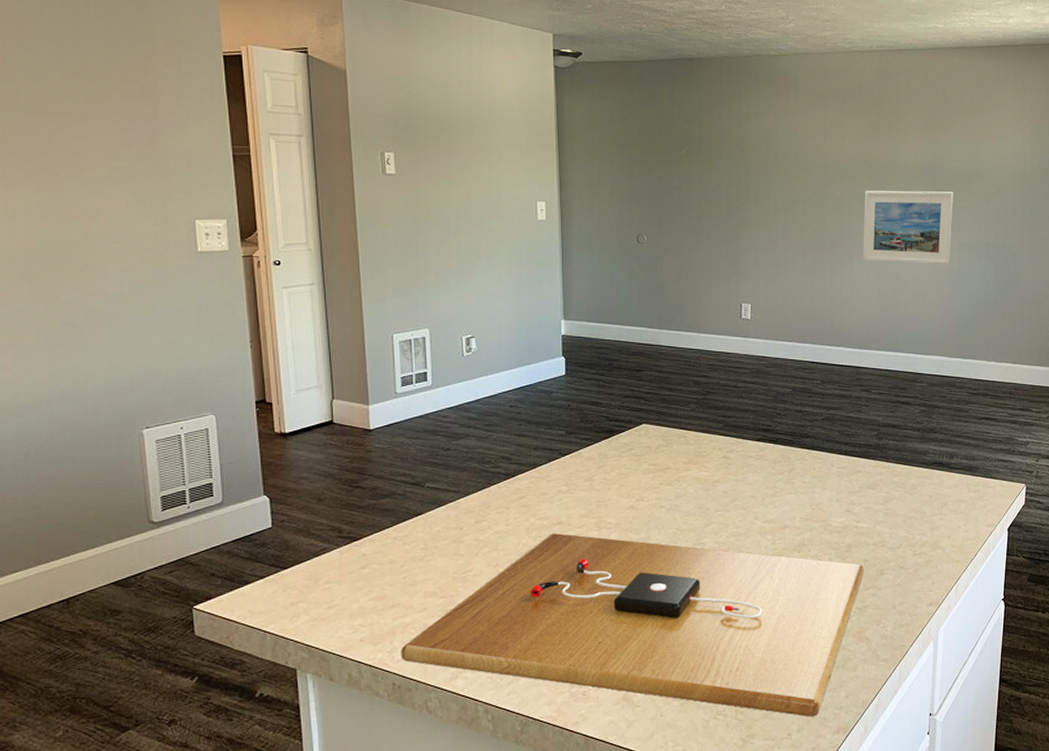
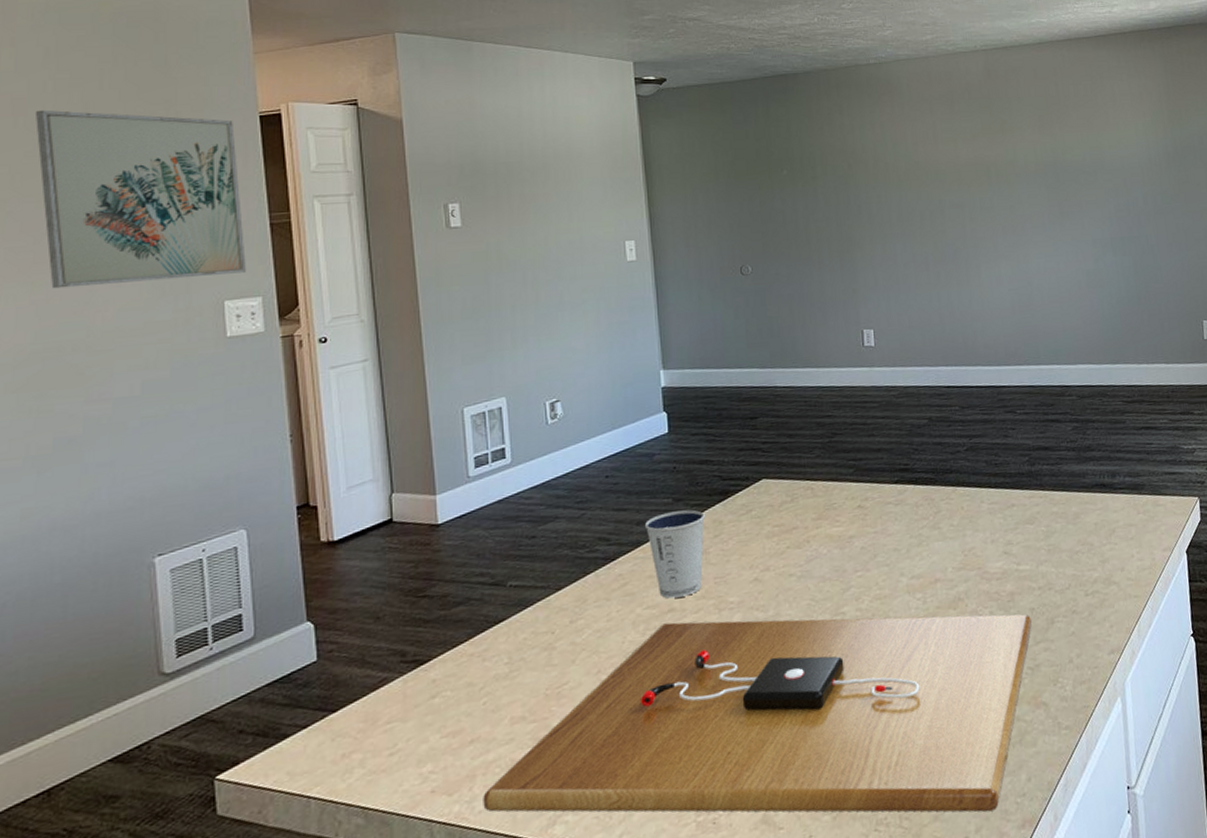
wall art: none [34,33,214,197] -> present [34,109,247,289]
dixie cup: none [540,442,592,513] -> present [644,509,705,599]
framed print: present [863,190,953,265] -> none [985,187,1085,269]

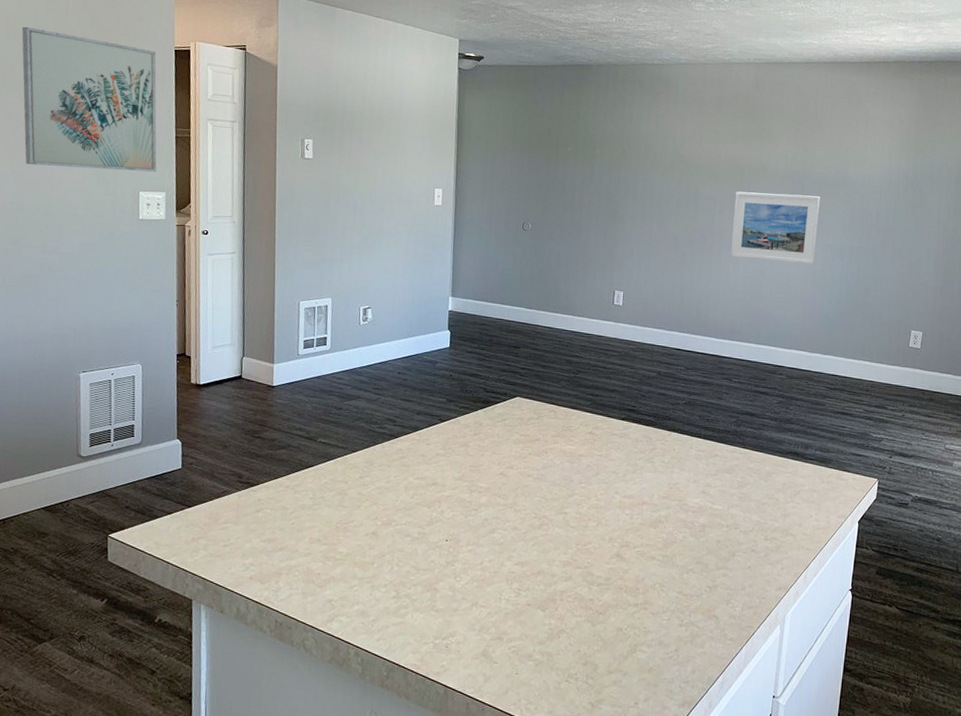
cutting board: present [483,614,1032,813] -> none [284,493,716,689]
dixie cup: present [644,509,705,599] -> none [422,409,469,476]
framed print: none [985,187,1085,269] -> present [730,191,820,265]

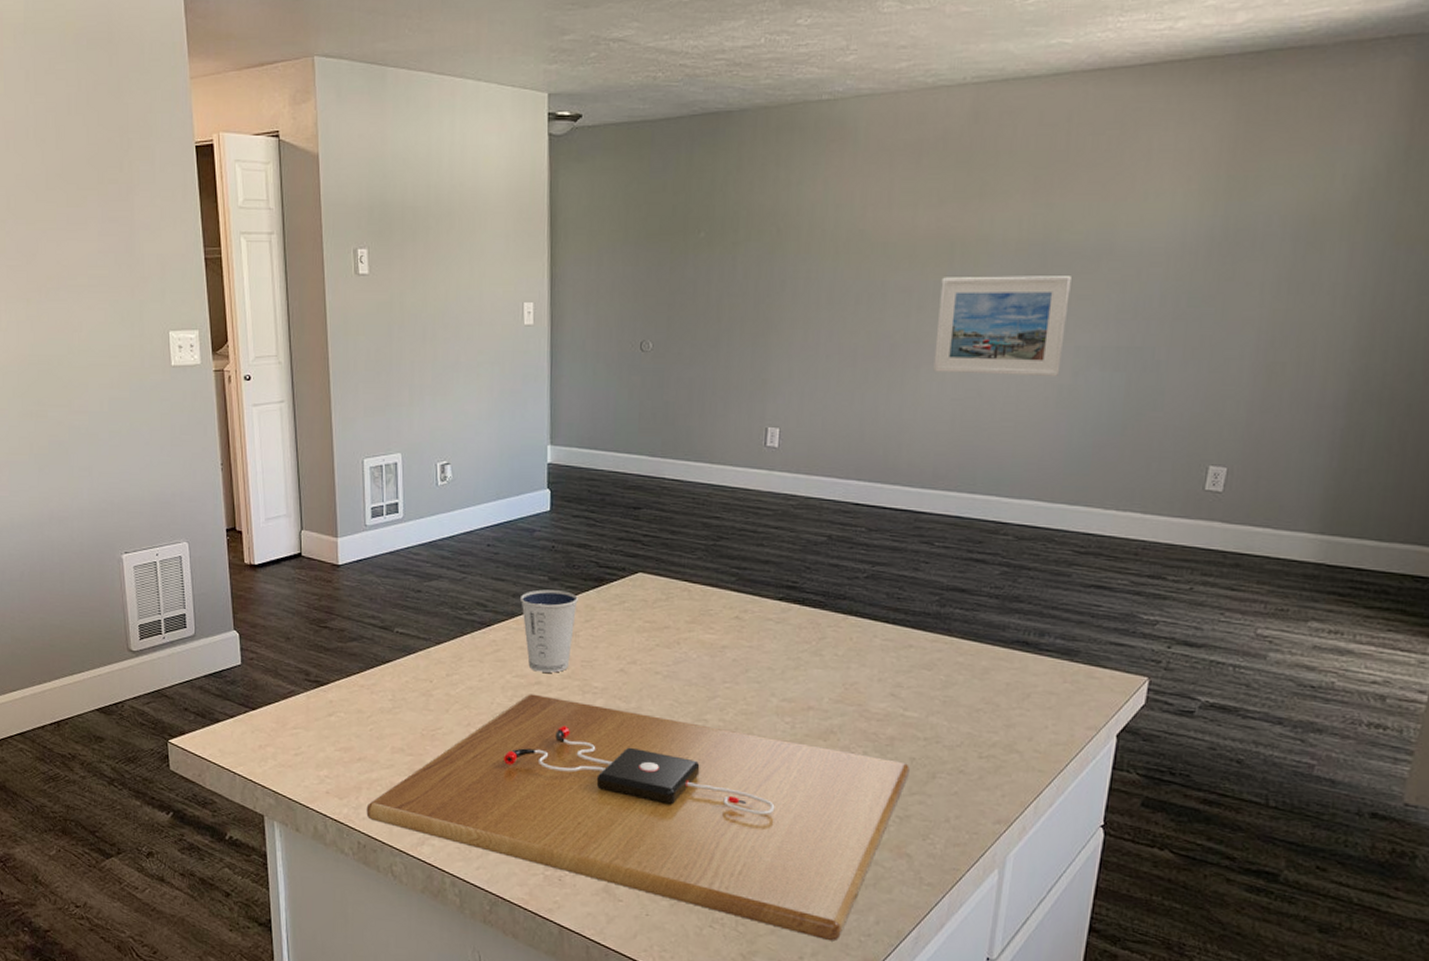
wall art: present [21,26,157,172] -> none [21,133,187,307]
cutting board: none [284,493,716,689] -> present [366,694,909,942]
dixie cup: none [422,409,469,476] -> present [519,589,578,673]

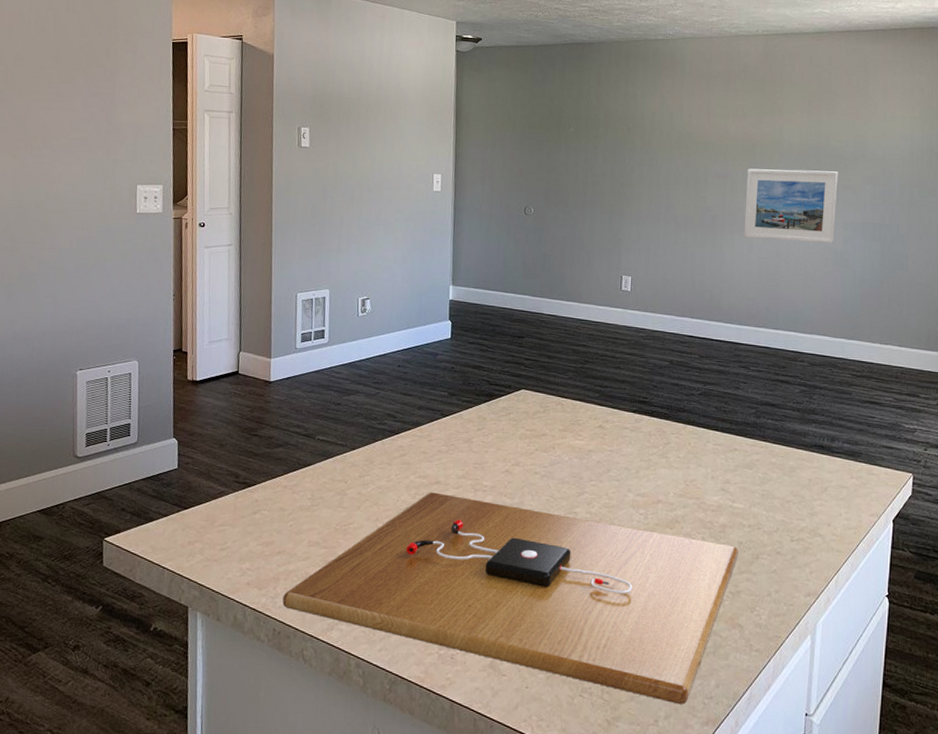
dixie cup: present [519,589,578,673] -> none [423,403,472,474]

